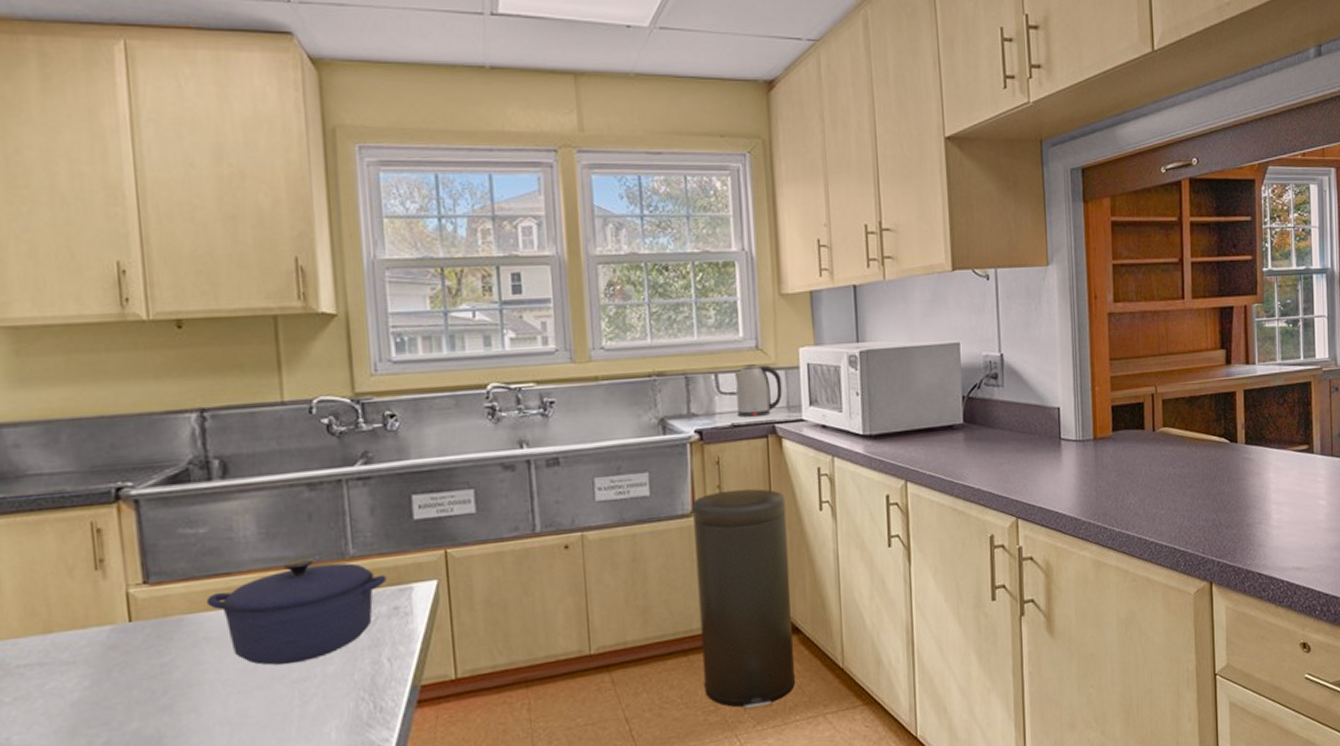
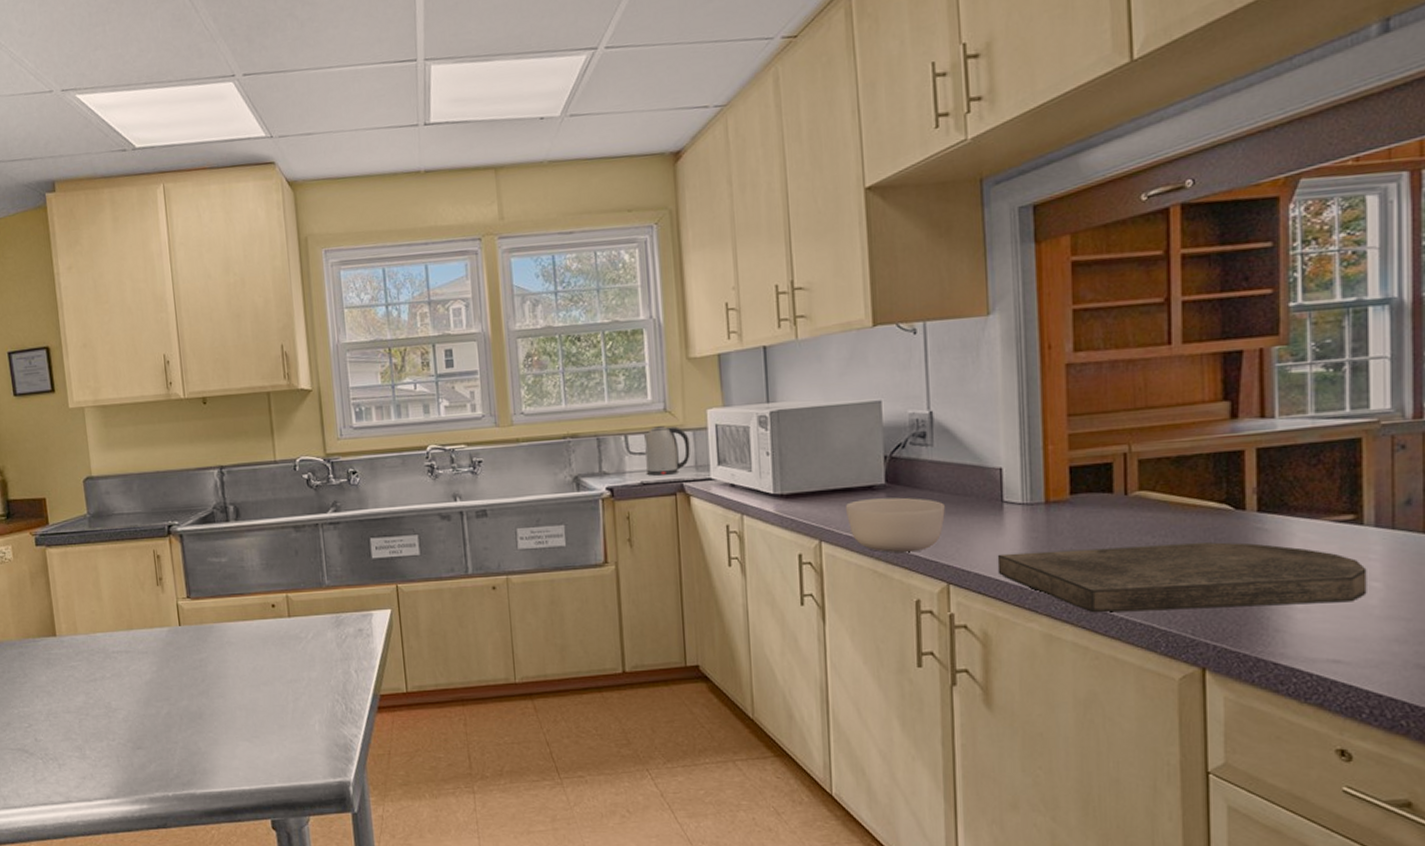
cooking pot: present [206,557,387,665] -> none [228,585,353,668]
pedal bin: present [693,488,796,710] -> none [605,543,705,747]
bowl: none [929,436,1014,491] -> present [846,497,945,553]
cutting board: none [1056,471,1317,539] -> present [997,542,1367,613]

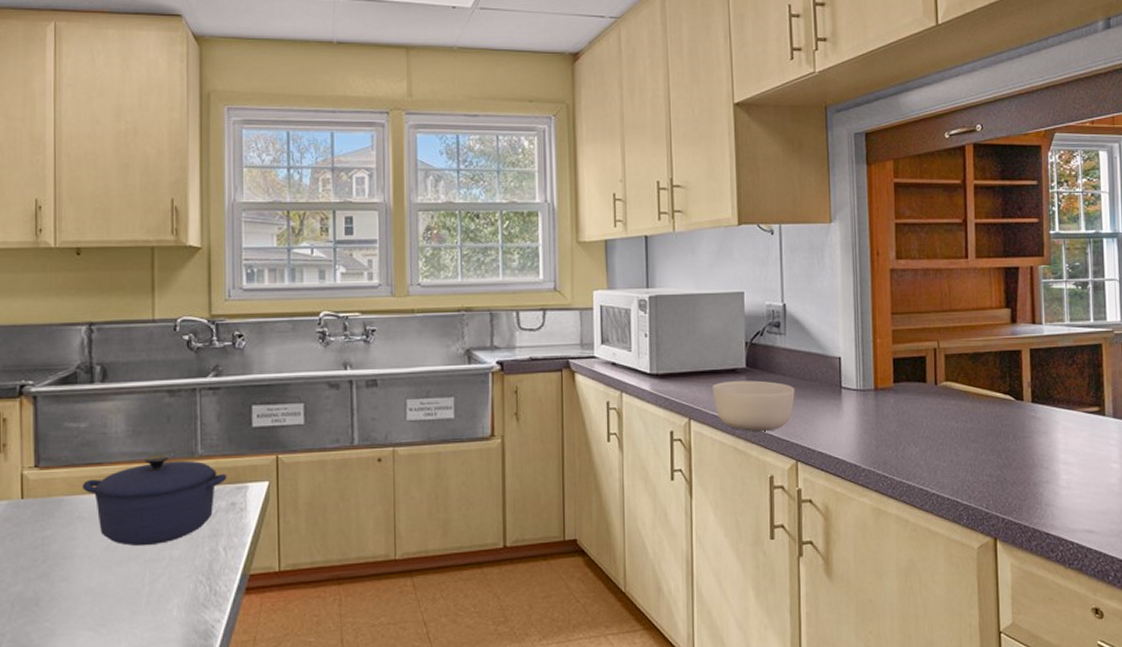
cooking pot: none [228,585,353,668] -> present [82,454,227,546]
kettle: present [643,426,691,476] -> none [534,304,577,352]
cutting board: present [997,542,1367,613] -> none [836,428,1109,489]

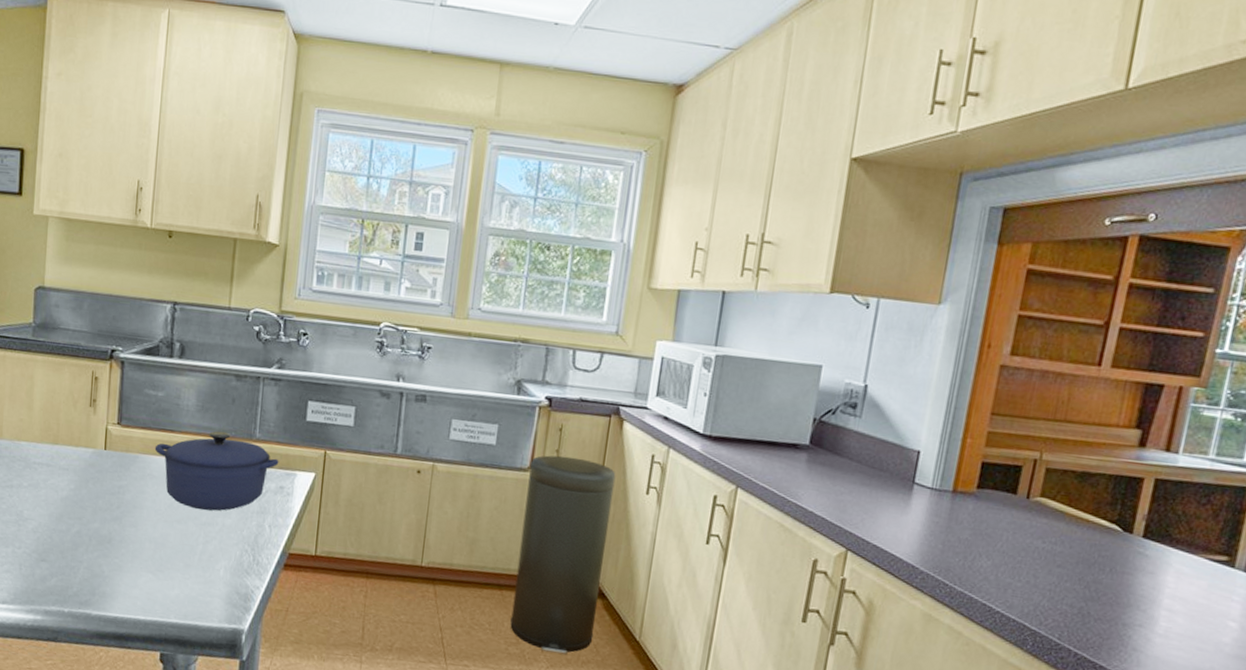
pedal bin: none [492,417,580,623] -> present [510,455,616,655]
bowl: present [713,380,795,432] -> none [766,455,860,514]

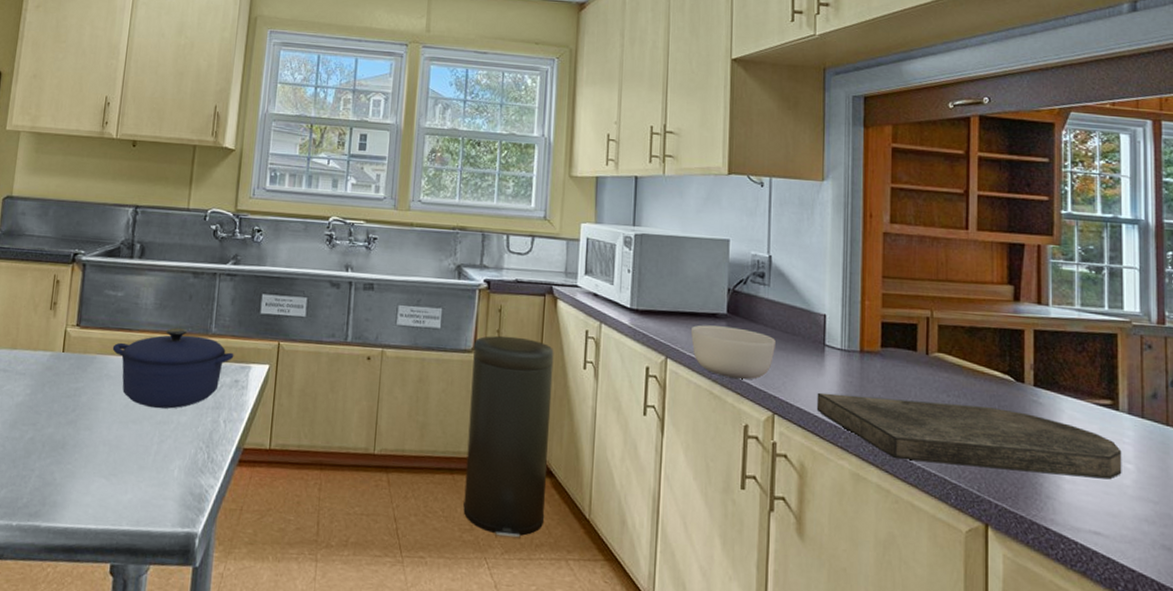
bowl: none [766,455,860,514] -> present [691,325,776,380]
cutting board: none [894,531,1228,636] -> present [816,392,1122,480]

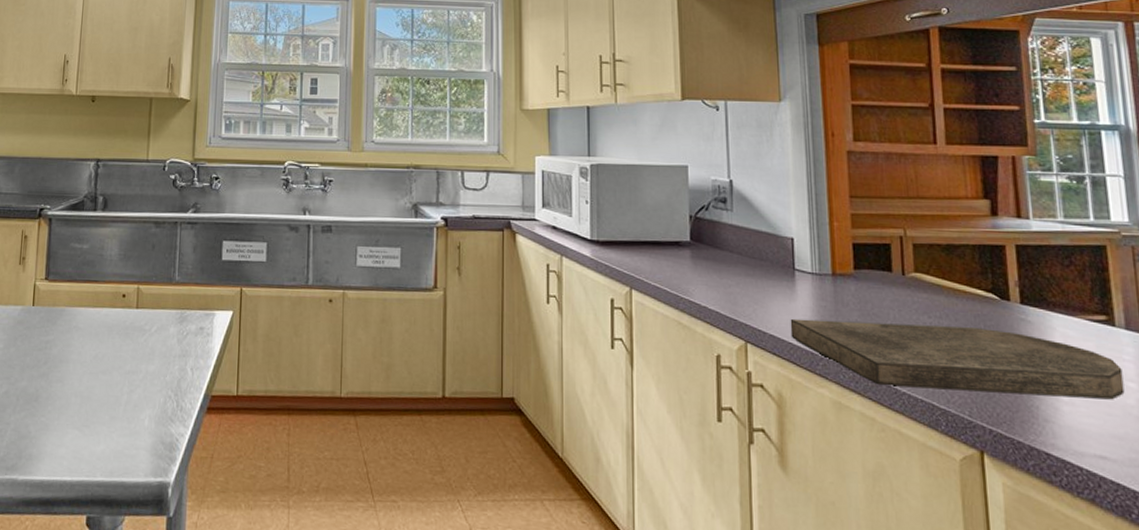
cooking pot: present [112,327,234,409] -> none [80,277,198,359]
pedal bin: present [463,335,554,538] -> none [433,272,517,479]
bowl: present [691,325,776,380] -> none [655,253,743,309]

